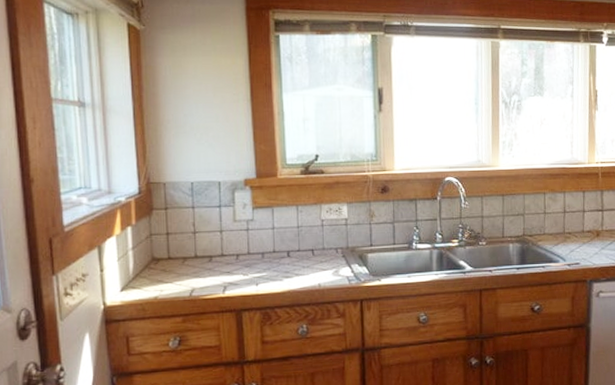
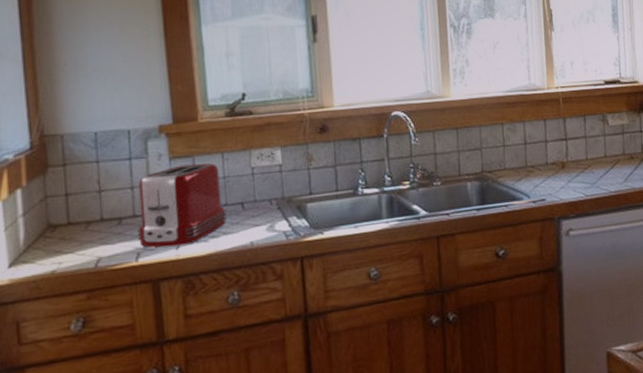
toaster: none [224,213,299,283] -> present [137,163,227,248]

